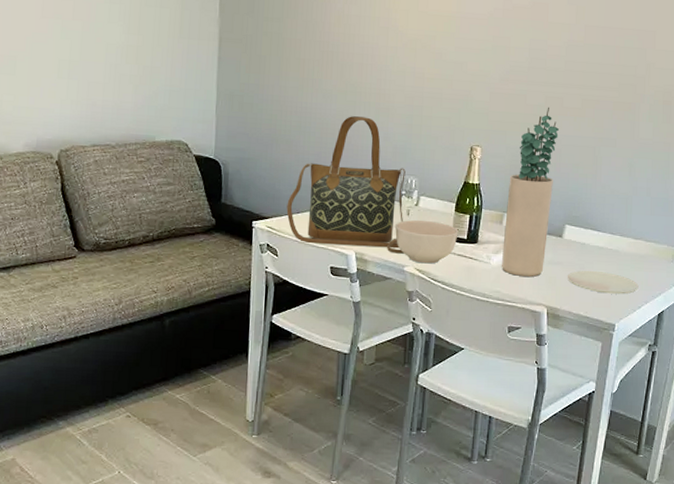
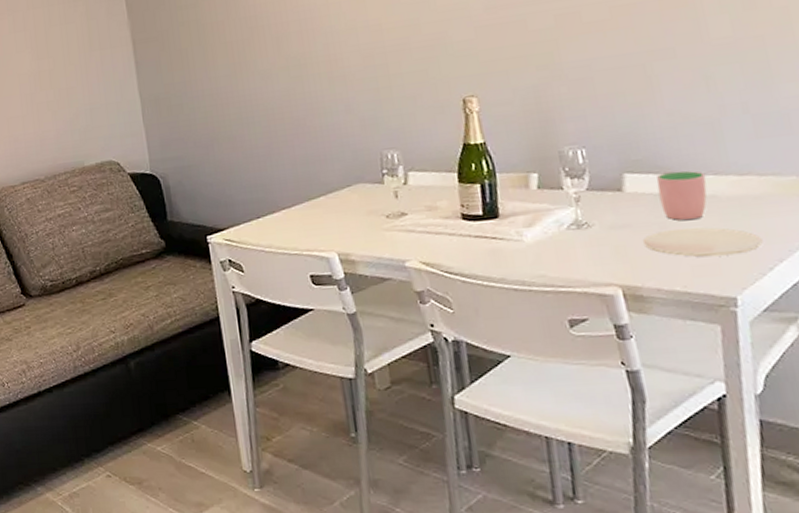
handbag: present [286,116,406,254] -> none [243,91,402,252]
bowl: present [395,219,459,264] -> none [382,199,470,255]
vase: present [501,107,559,277] -> none [525,27,604,252]
cup: none [584,228,615,266] -> present [656,170,707,221]

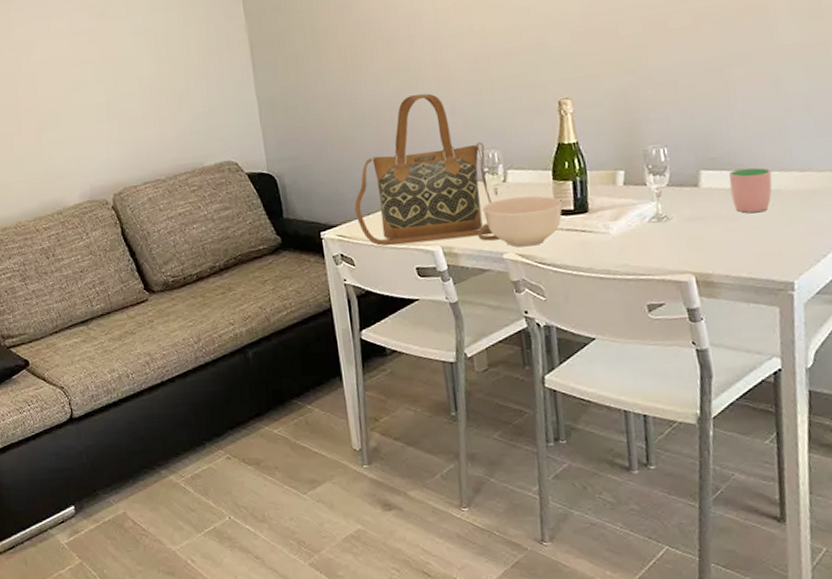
handbag: none [243,91,402,252] -> present [354,93,501,246]
bowl: none [382,199,470,255] -> present [483,195,563,247]
plate: present [642,227,763,258] -> none [714,218,819,247]

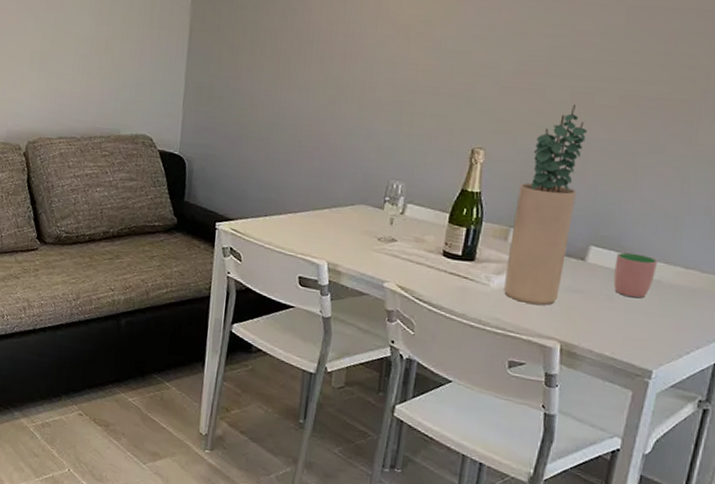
handbag: present [354,93,501,246] -> none [253,112,391,268]
bowl: present [483,195,563,247] -> none [375,230,452,282]
vase: none [614,33,681,243] -> present [503,104,587,305]

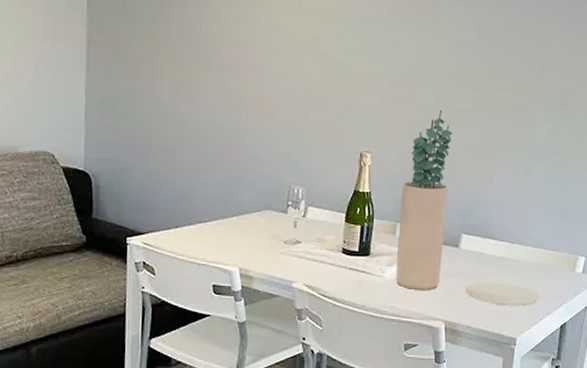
plate: none [589,301,688,336] -> present [465,281,540,306]
cup: present [613,252,658,299] -> none [482,237,514,277]

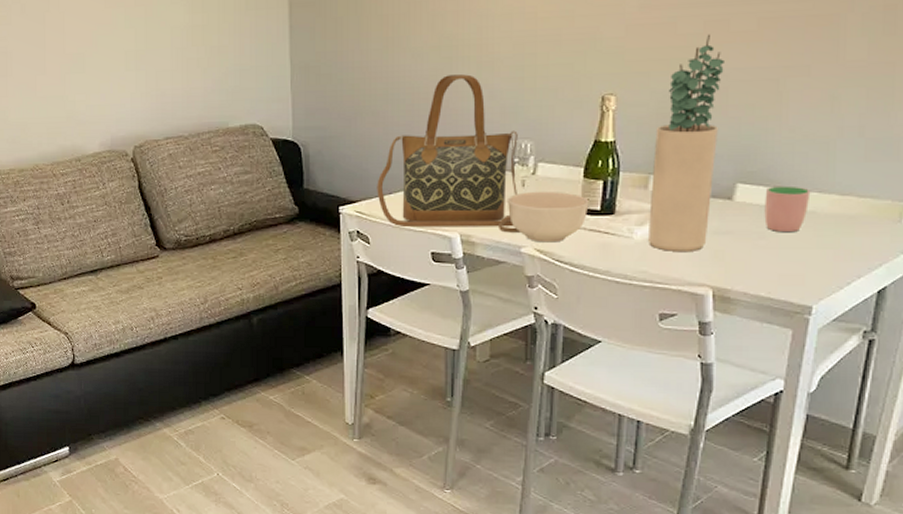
handbag: none [164,122,293,269] -> present [377,74,521,233]
bowl: none [282,232,349,279] -> present [508,191,589,243]
plate: present [465,281,540,306] -> none [740,239,847,268]
cup: none [482,237,514,277] -> present [764,185,811,233]

